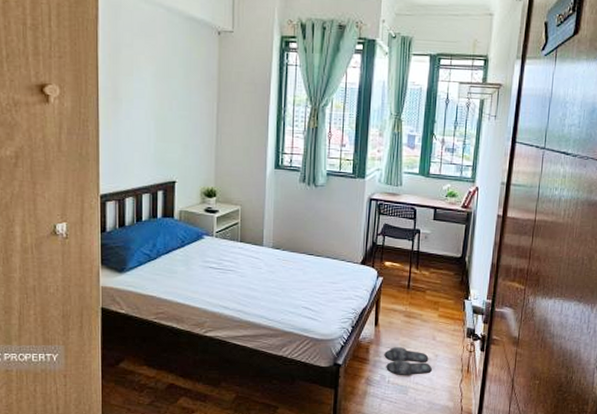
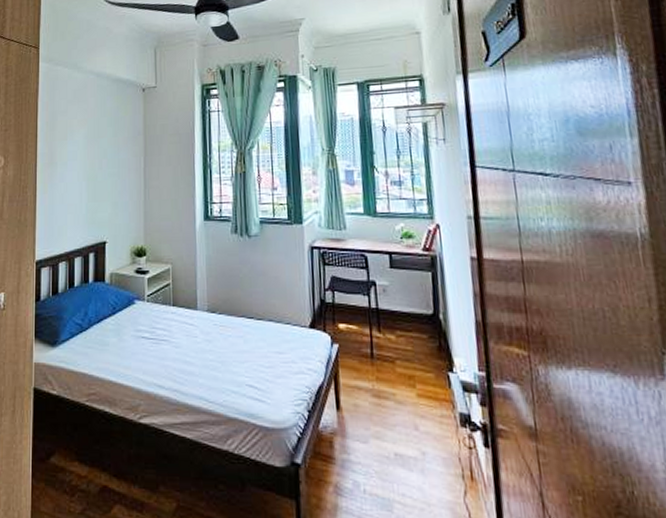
slippers: present [384,347,432,375] -> none [353,440,421,482]

